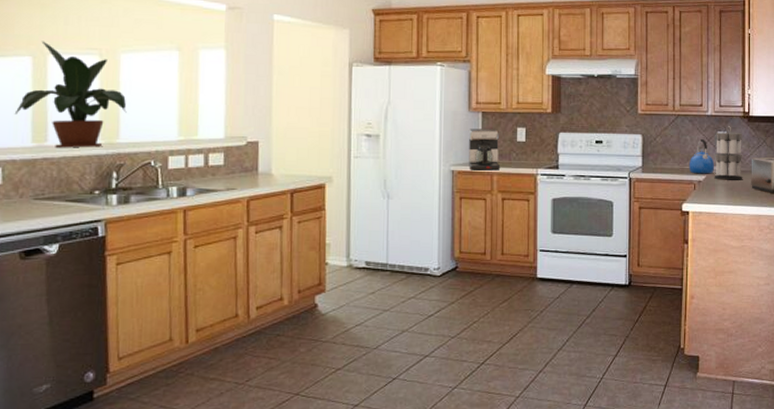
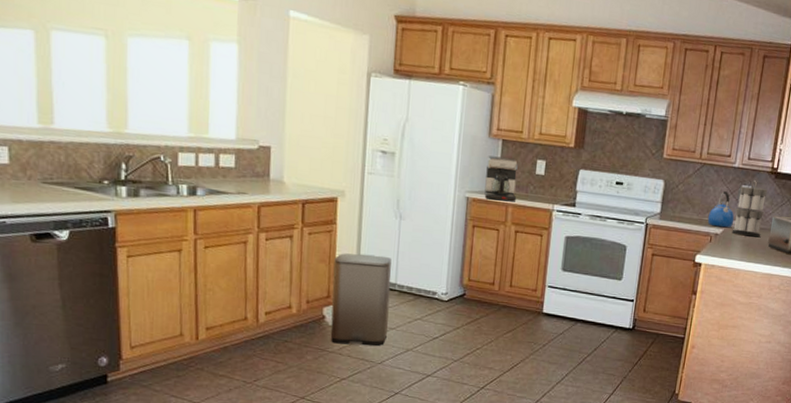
potted plant: present [14,41,127,148] -> none [18,14,135,136]
pedal bin: none [323,237,383,332] -> present [330,253,392,346]

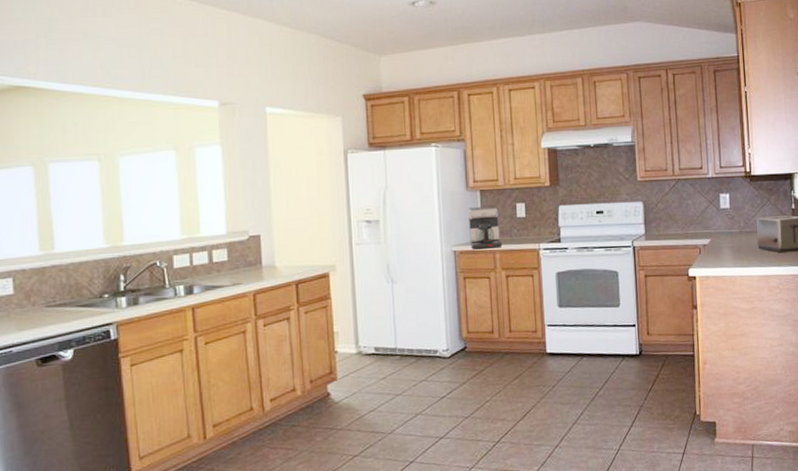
pedal bin: present [330,253,392,346] -> none [333,322,394,420]
kettle: present [707,191,735,228] -> none [692,202,720,238]
spice rack: present [731,179,768,238] -> none [718,186,748,243]

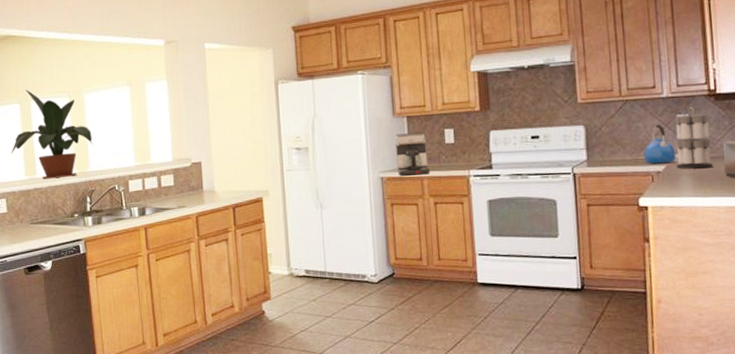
potted plant: none [20,150,129,255] -> present [11,89,93,179]
kettle: none [692,202,720,238] -> present [643,125,677,164]
spice rack: none [718,186,748,243] -> present [675,106,713,169]

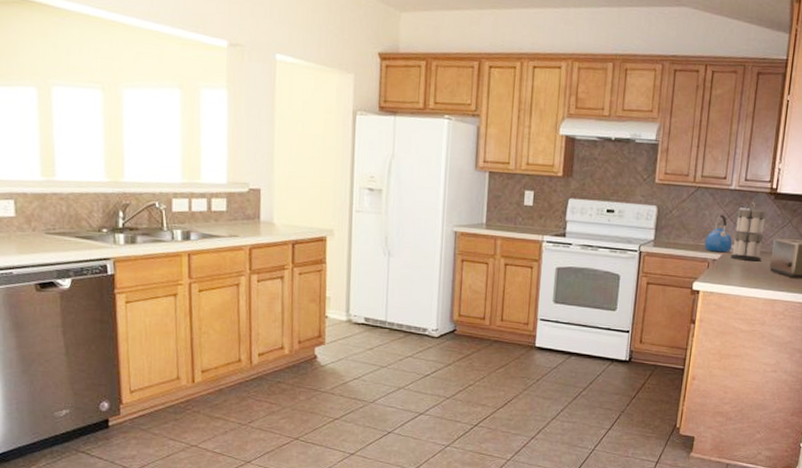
potted plant: present [11,89,93,179] -> none [23,71,131,186]
coffee maker: present [394,131,429,176] -> none [472,188,506,235]

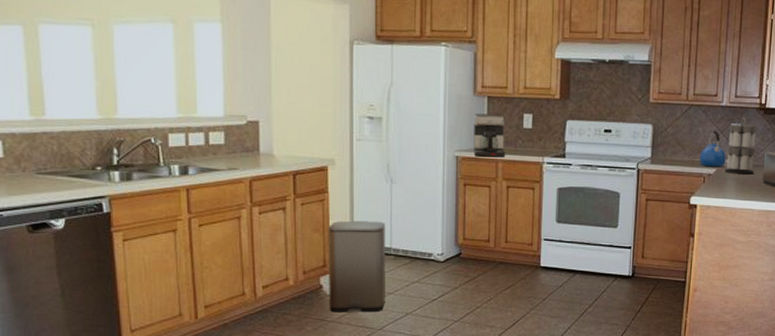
pedal bin: none [322,292,382,385] -> present [328,220,386,313]
coffee maker: none [472,188,506,235] -> present [473,113,505,158]

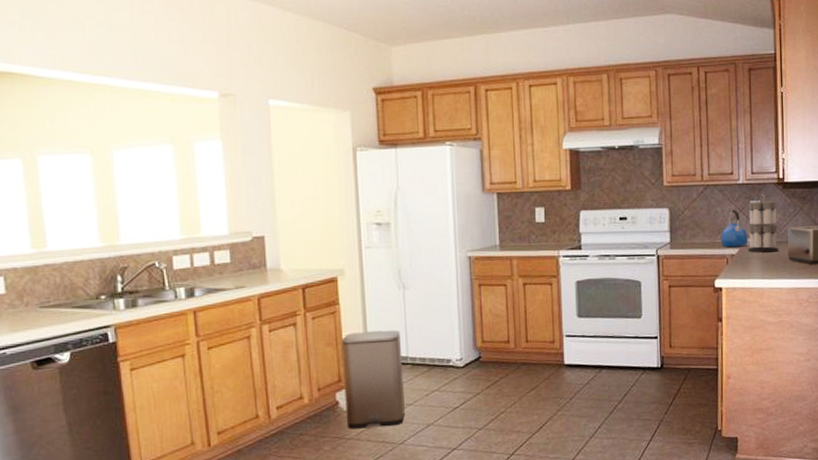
coffee maker: present [473,113,505,158] -> none [483,209,519,255]

